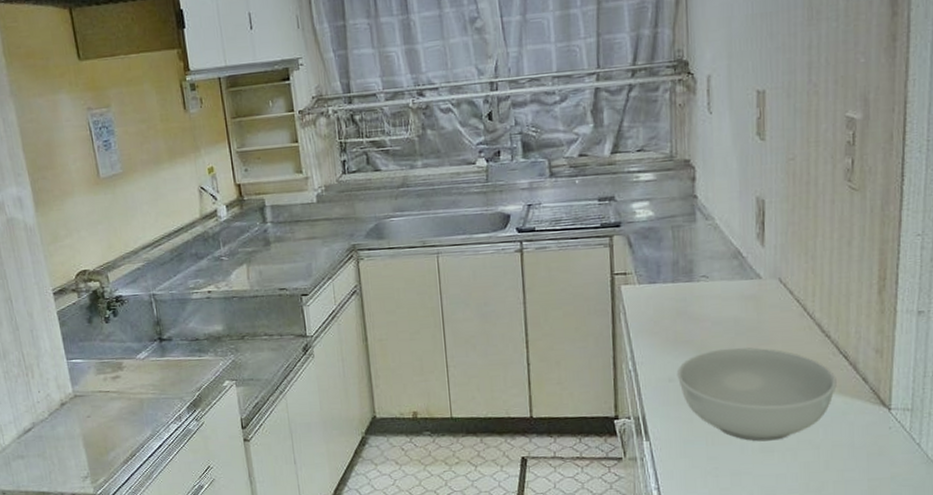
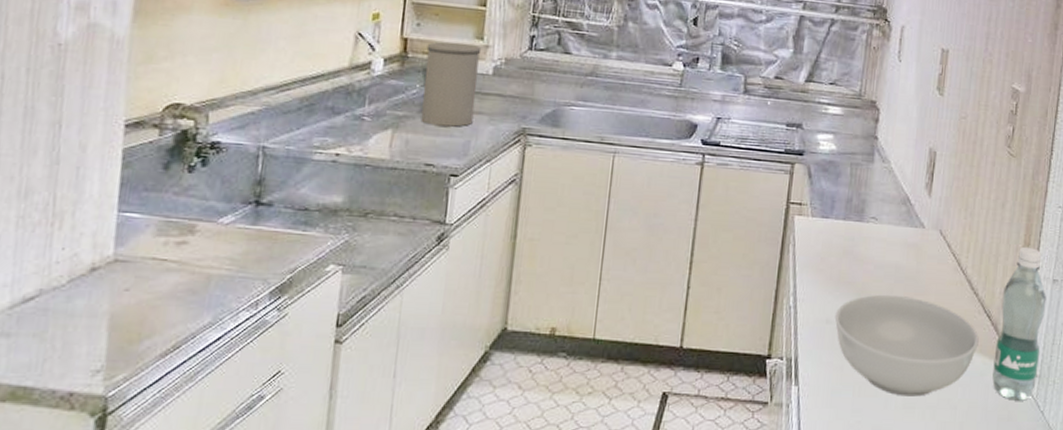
canister: none [257,179,310,256] -> present [421,42,482,127]
bottle: none [856,281,912,436] -> present [992,246,1047,401]

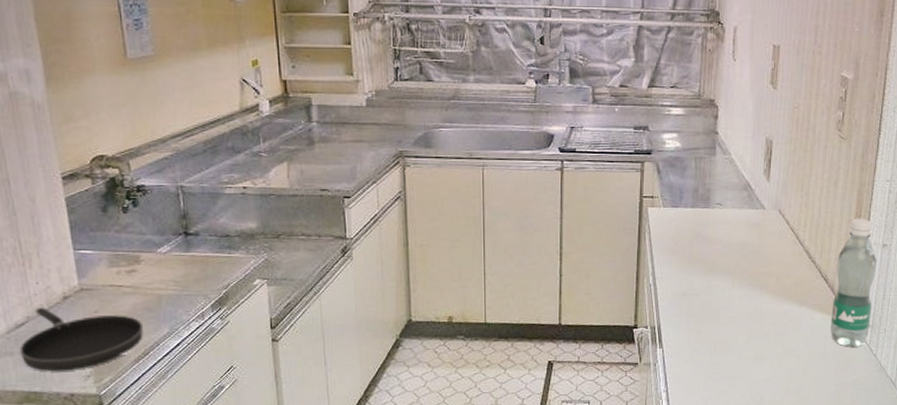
frying pan: none [18,279,181,363] -> present [19,307,143,371]
canister: present [421,42,482,127] -> none [304,81,356,155]
bowl: present [834,294,979,397] -> none [690,268,818,351]

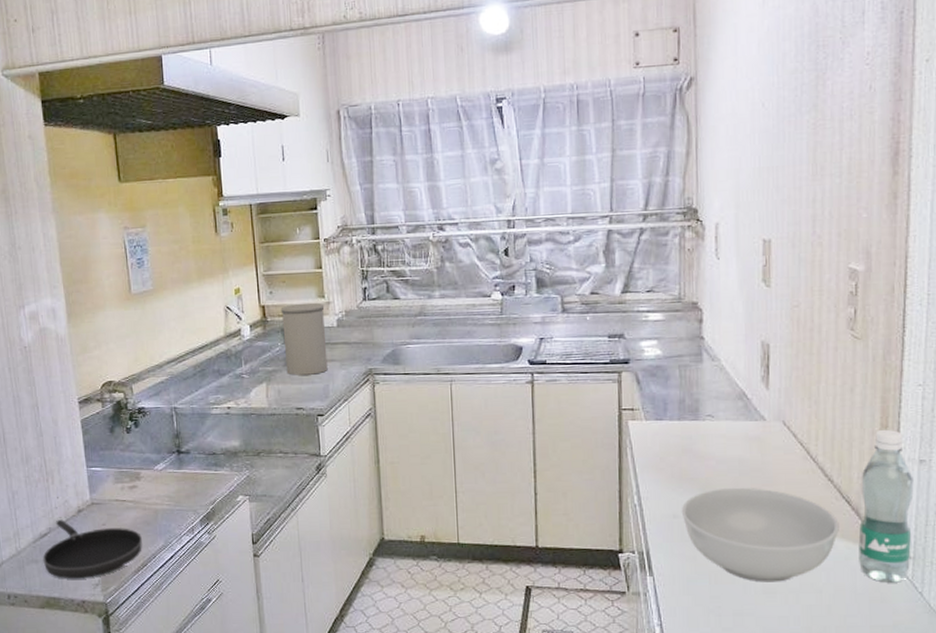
canister: none [304,81,356,155] -> present [280,303,328,376]
bowl: none [690,268,818,351] -> present [681,487,839,582]

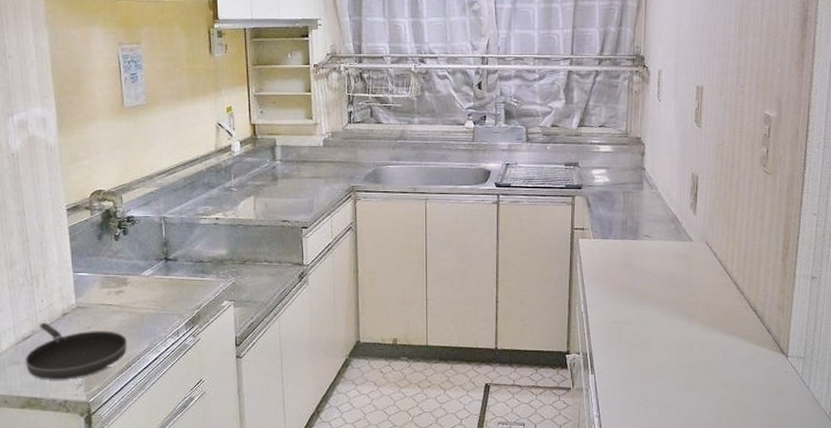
canister: present [280,303,328,376] -> none [270,124,313,190]
bowl: present [681,487,839,582] -> none [620,298,747,379]
bottle: present [858,429,914,583] -> none [761,250,806,379]

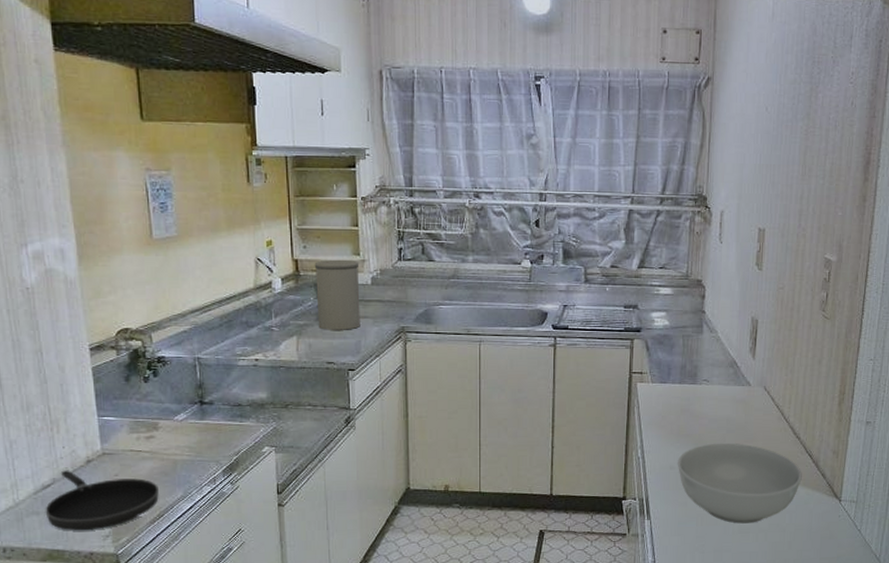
canister: none [270,124,313,190] -> present [314,260,361,330]
bowl: none [620,298,747,379] -> present [677,442,802,524]

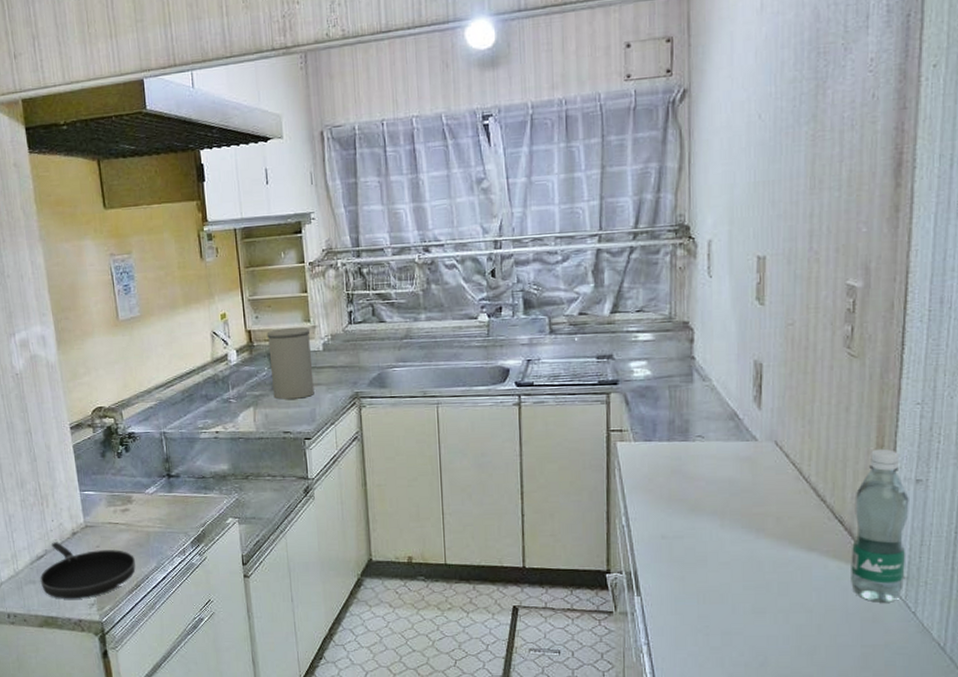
bowl: present [677,442,802,524] -> none [669,507,831,602]
bottle: none [815,395,861,523] -> present [851,448,909,603]

